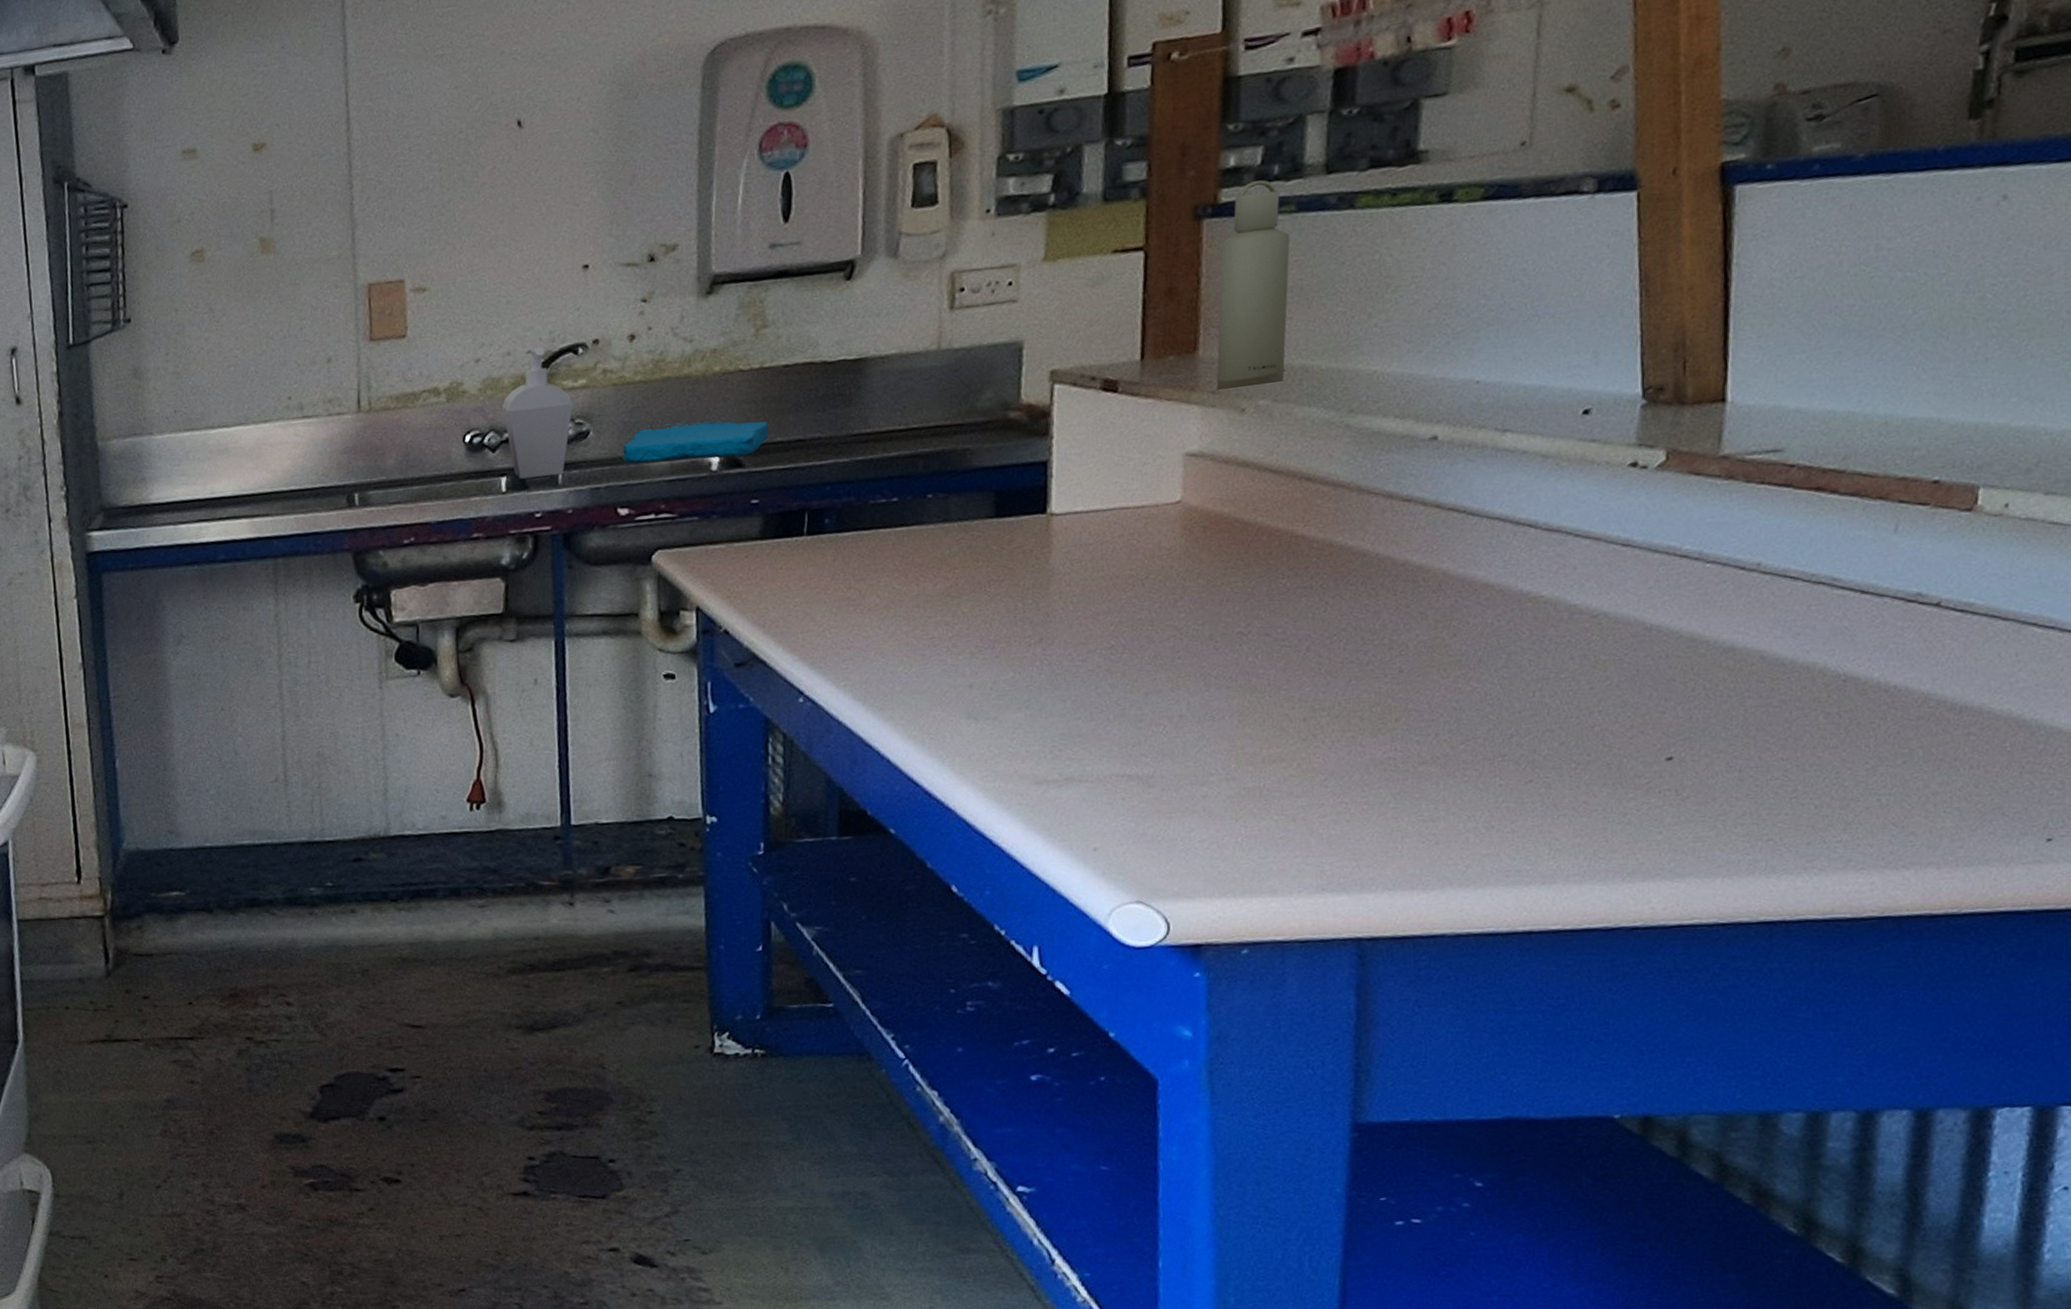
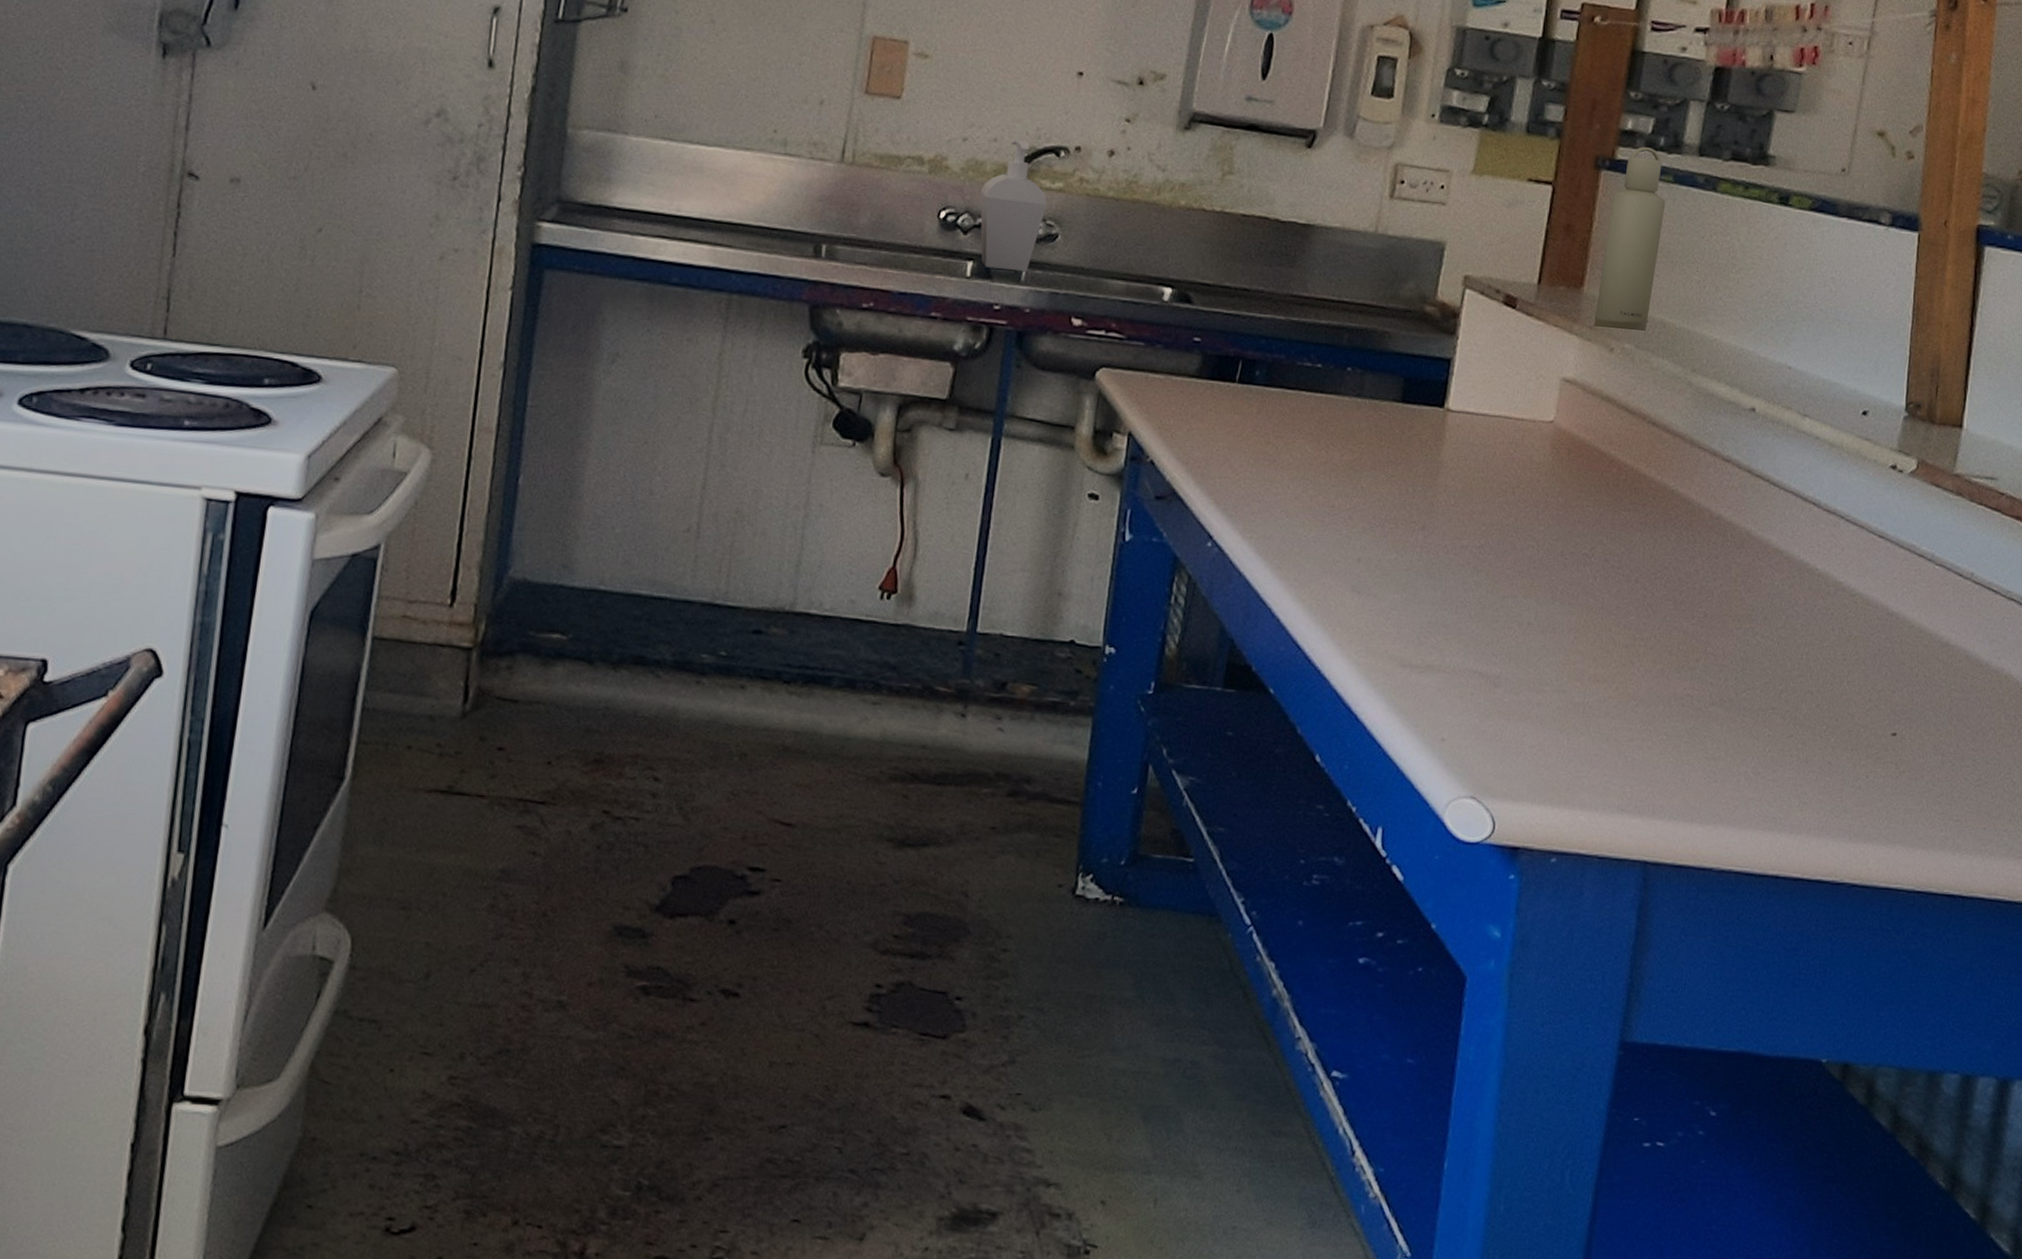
sponge: present [623,421,769,464] -> none [1085,243,1221,293]

